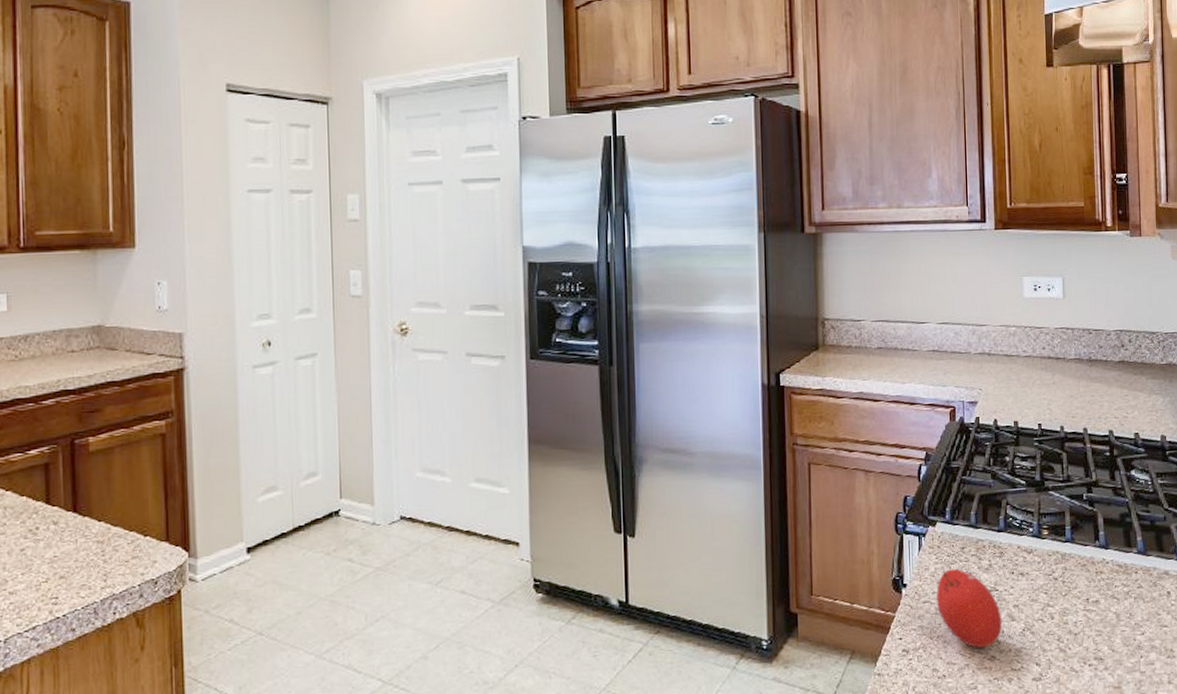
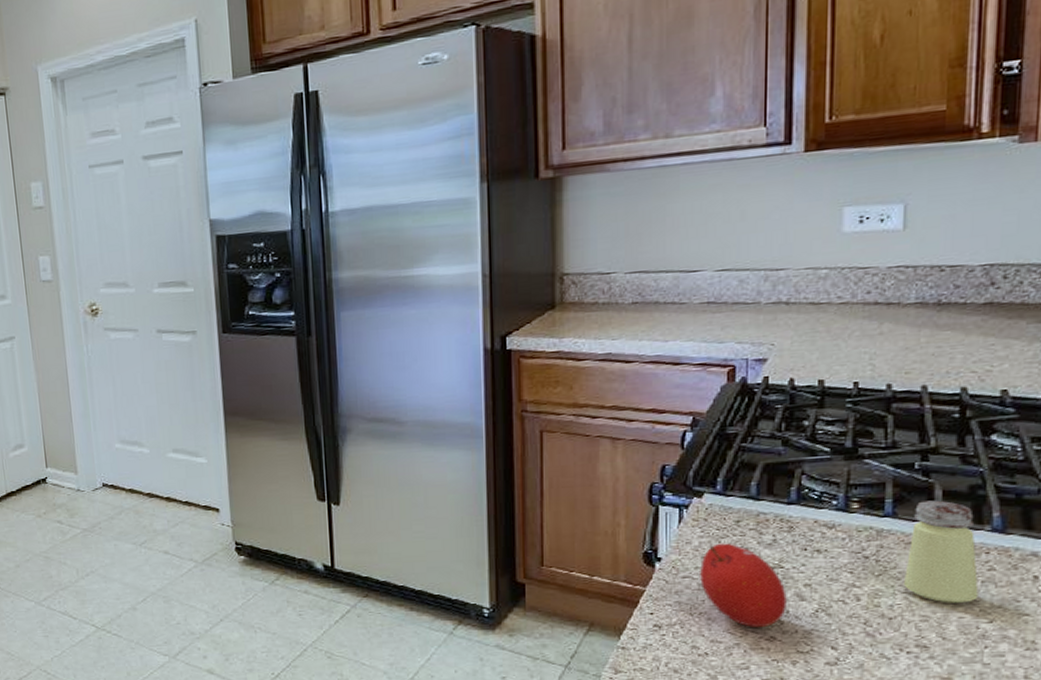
saltshaker: none [1083,527,1133,619] -> present [904,500,979,603]

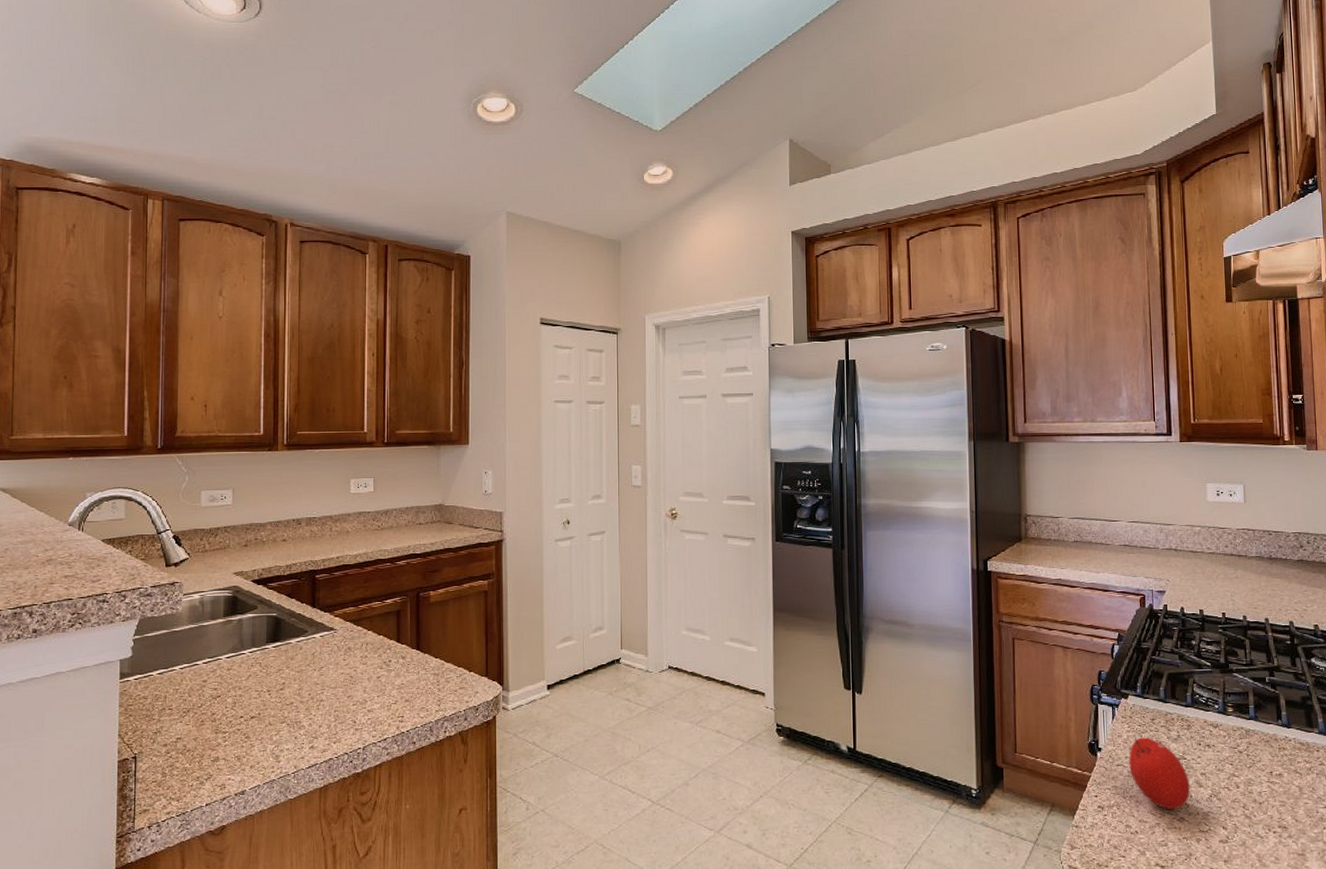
saltshaker: present [904,500,979,603] -> none [1266,707,1315,791]

